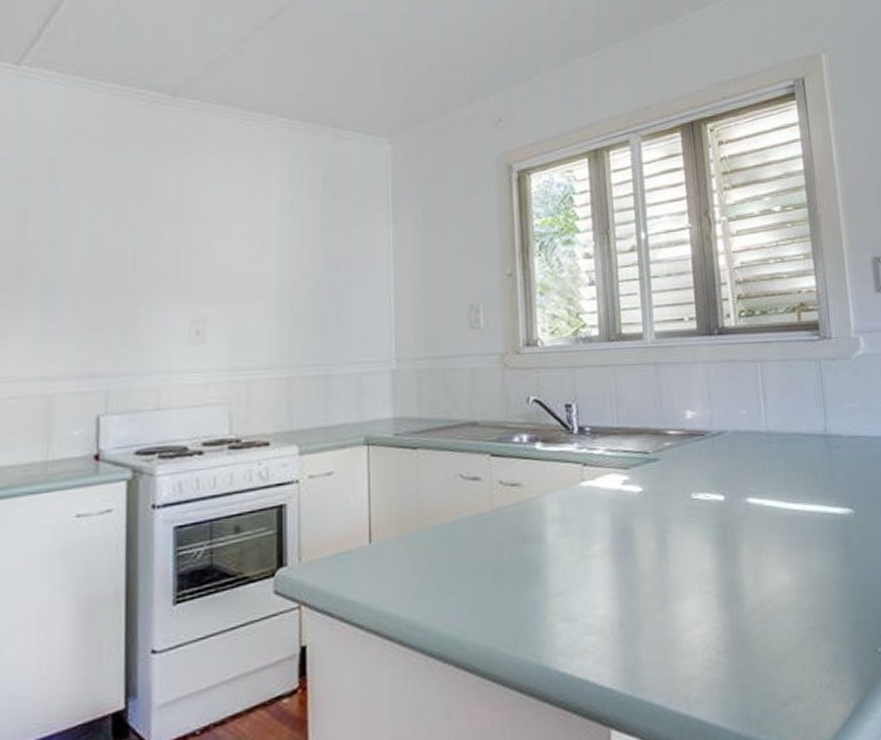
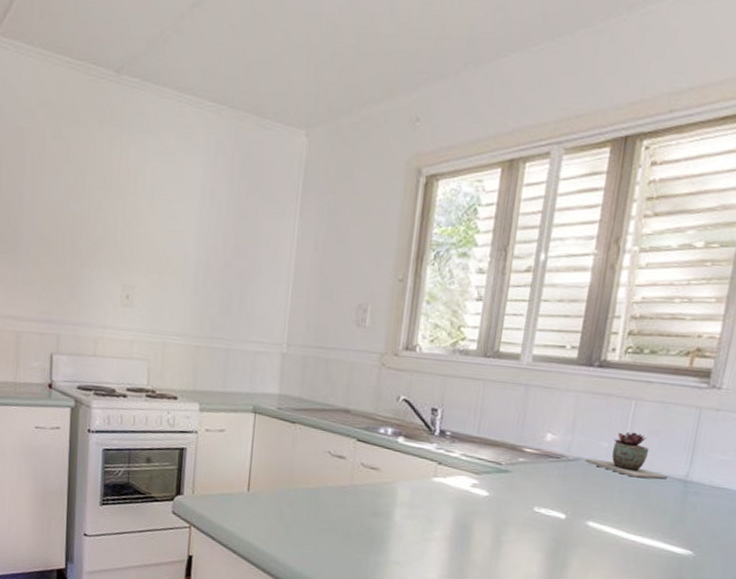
succulent plant: none [729,394,808,442] -> present [585,431,667,480]

